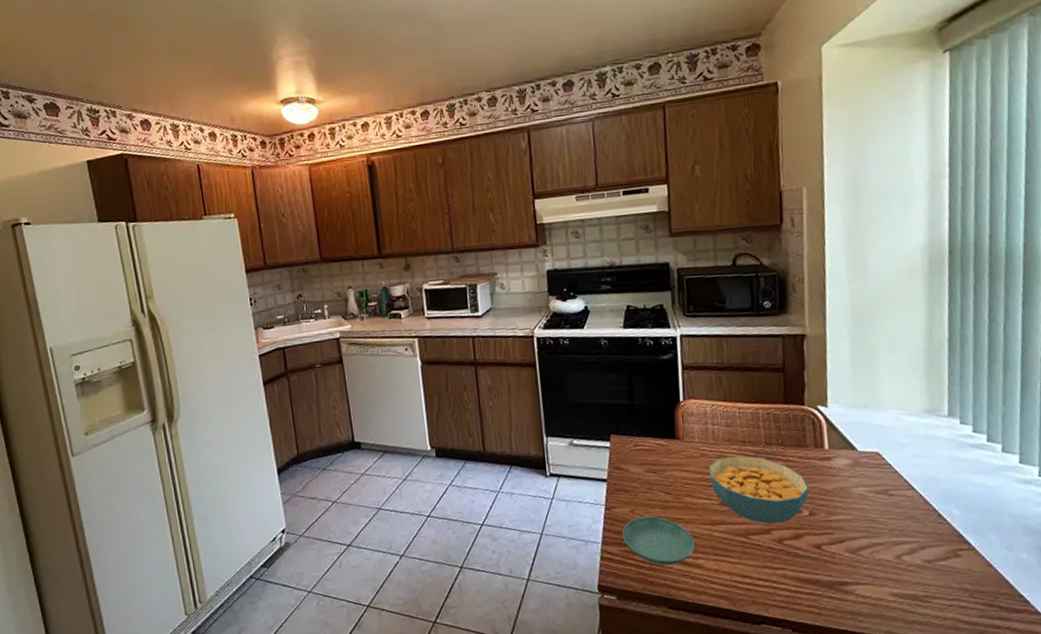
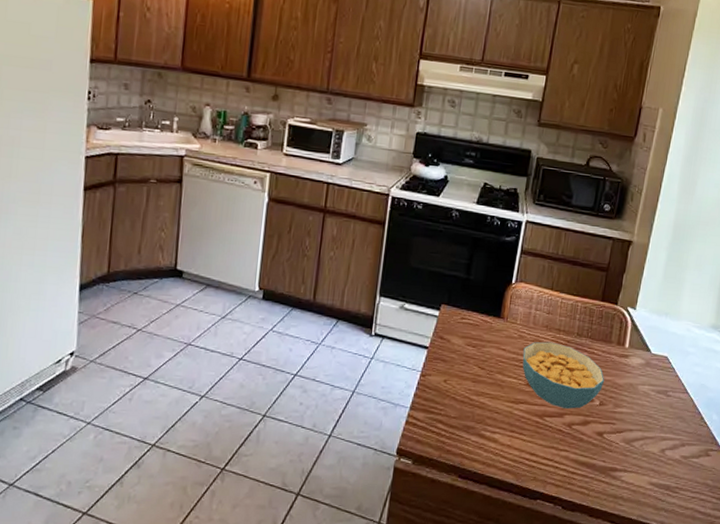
saucer: present [622,516,695,566] -> none [431,387,496,437]

